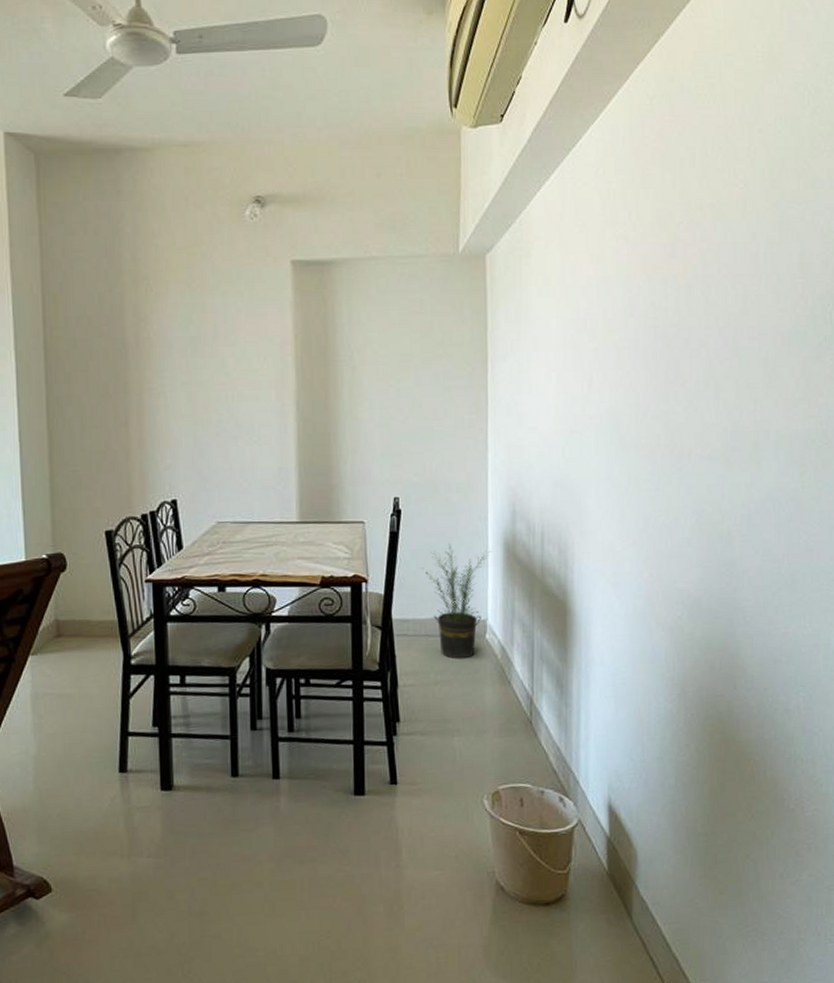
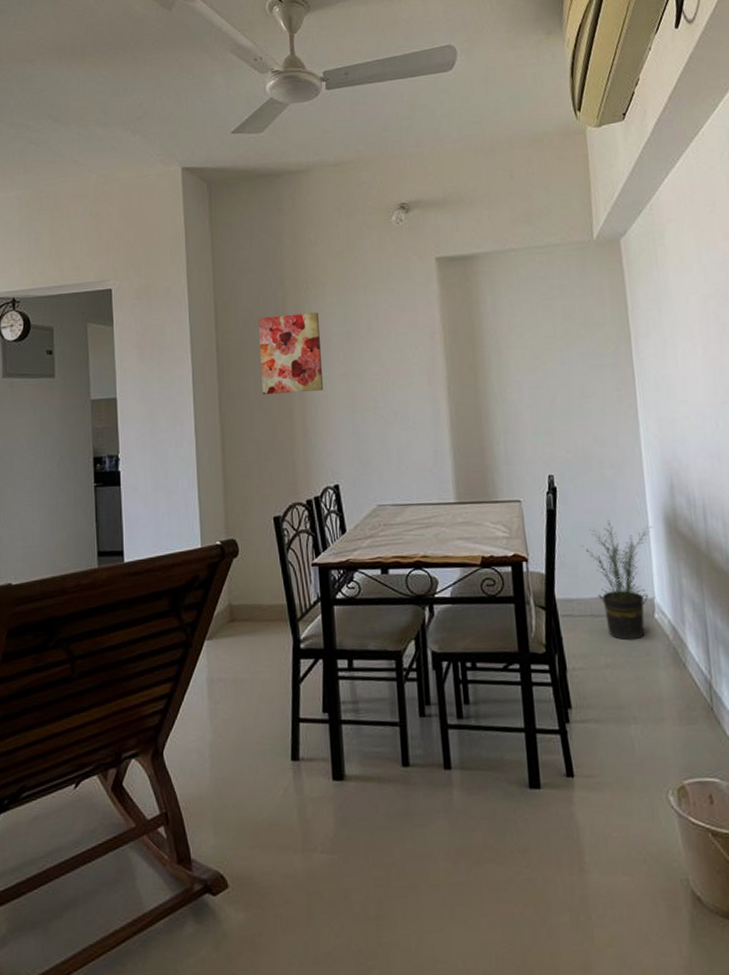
wall art: none [92,313,163,401] -> present [258,312,323,394]

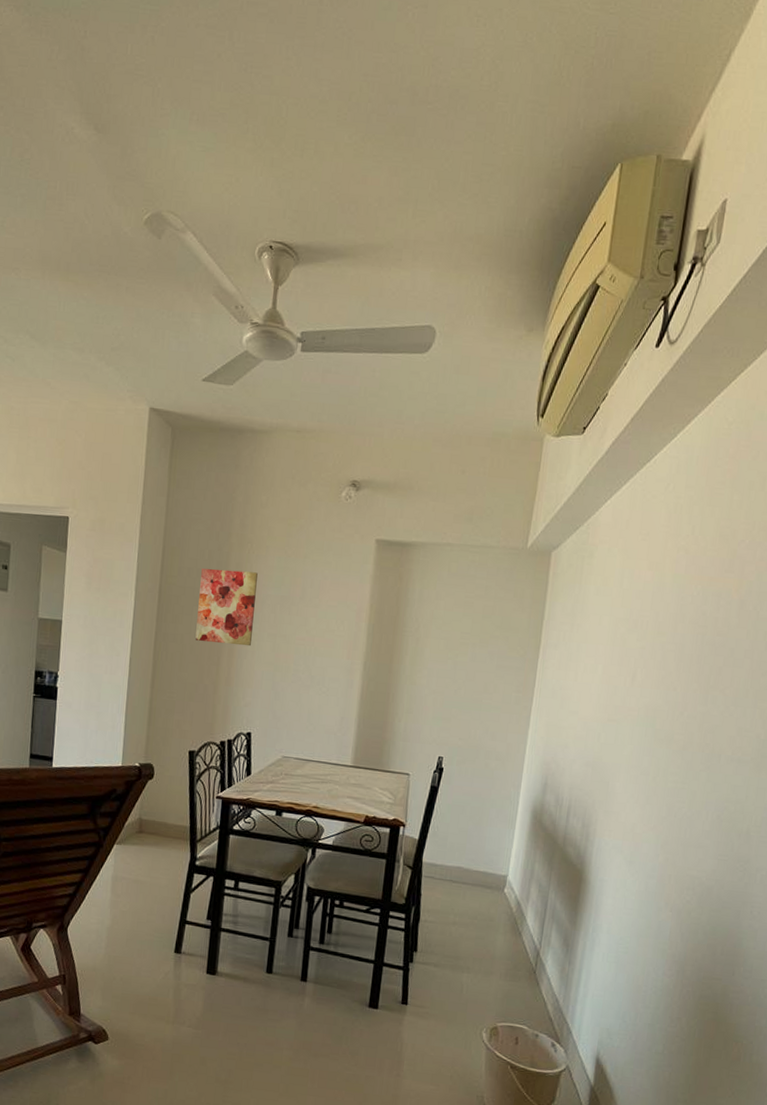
potted plant: present [581,520,651,641] -> none [454,804,519,907]

